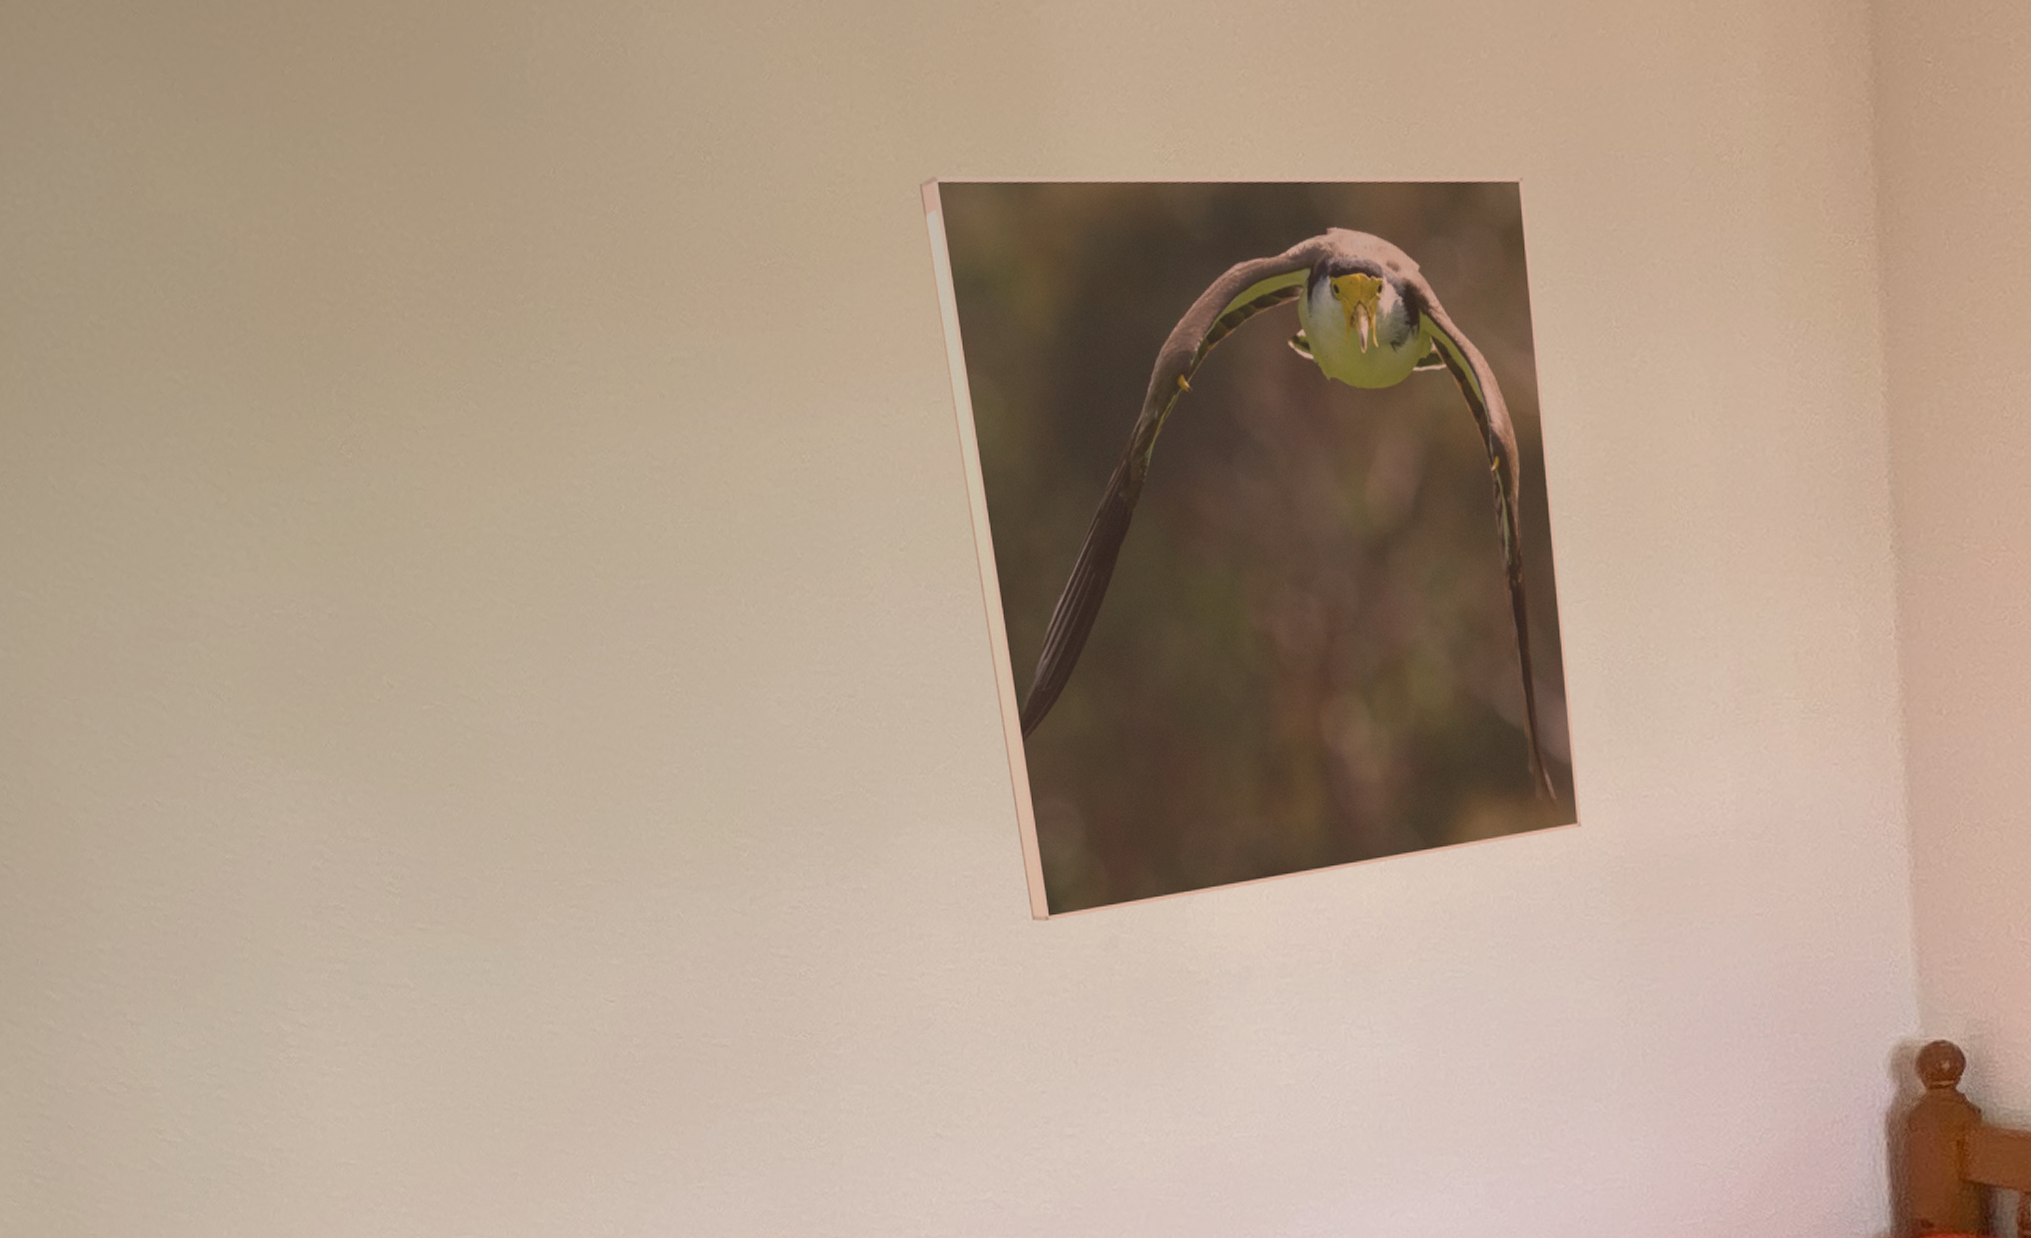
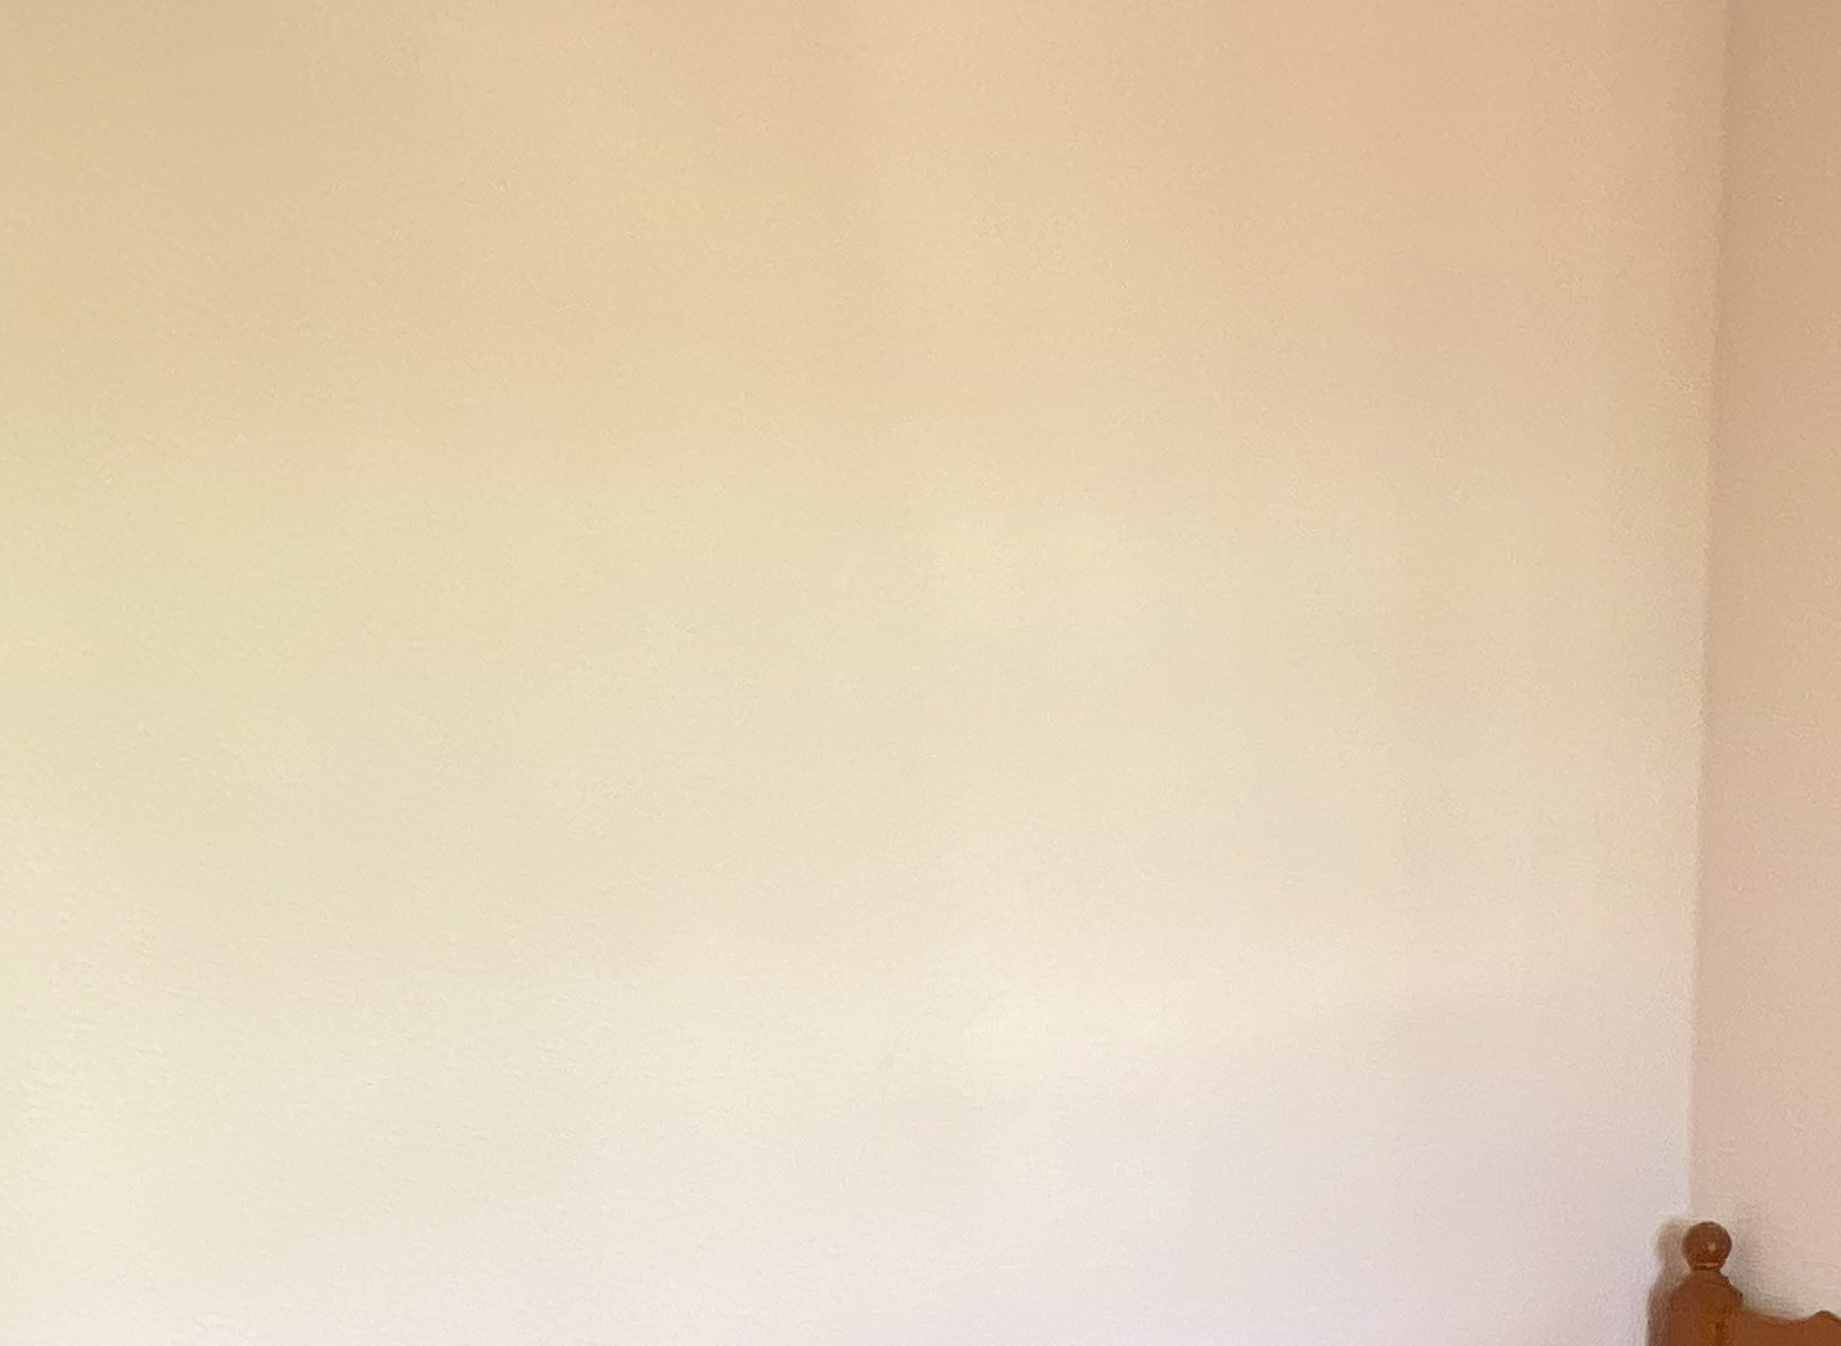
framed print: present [919,176,1582,921] -> none [724,229,1369,1034]

